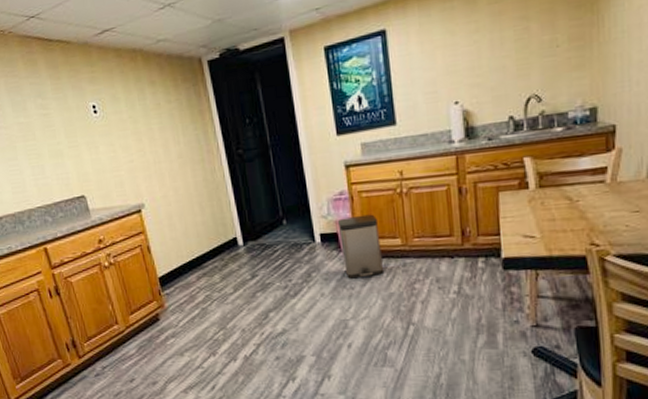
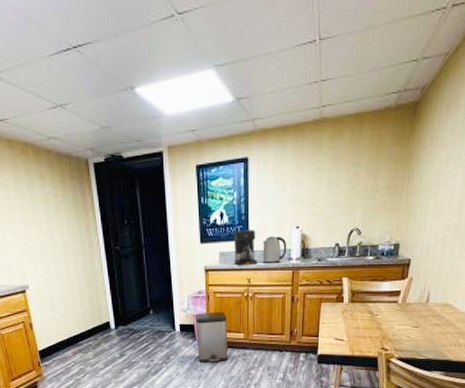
coffee maker: none [376,112,410,157] -> present [233,230,258,266]
kettle: none [414,115,446,152] -> present [263,236,287,264]

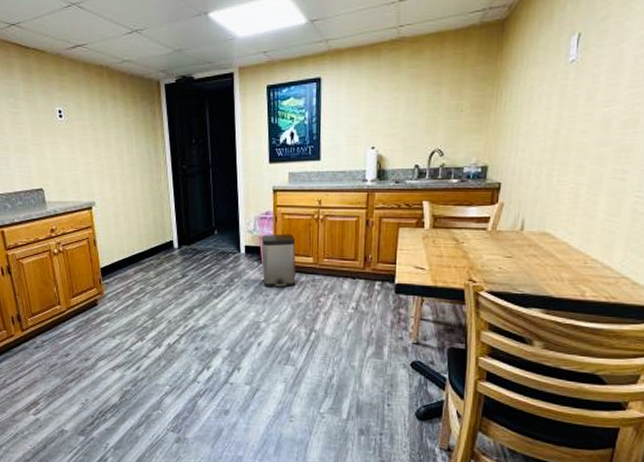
coffee maker: present [233,230,258,266] -> none [304,150,330,187]
kettle: present [263,236,287,264] -> none [335,156,362,186]

